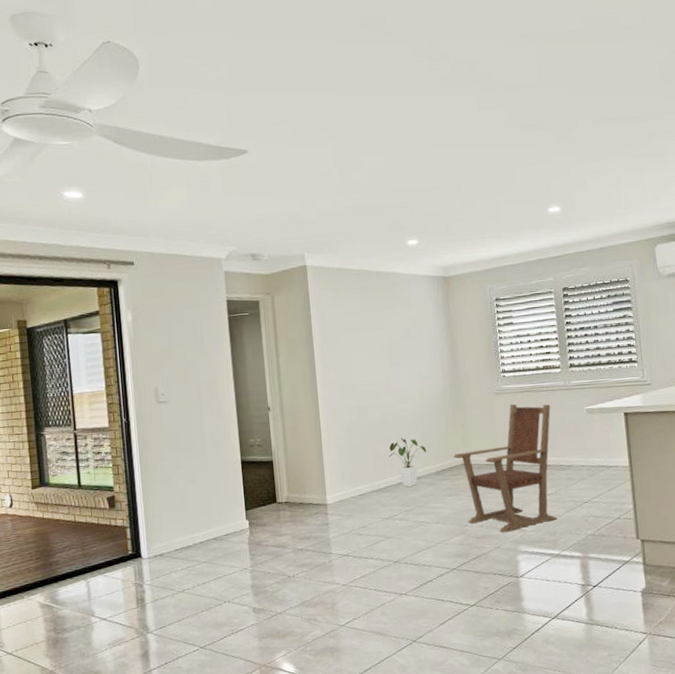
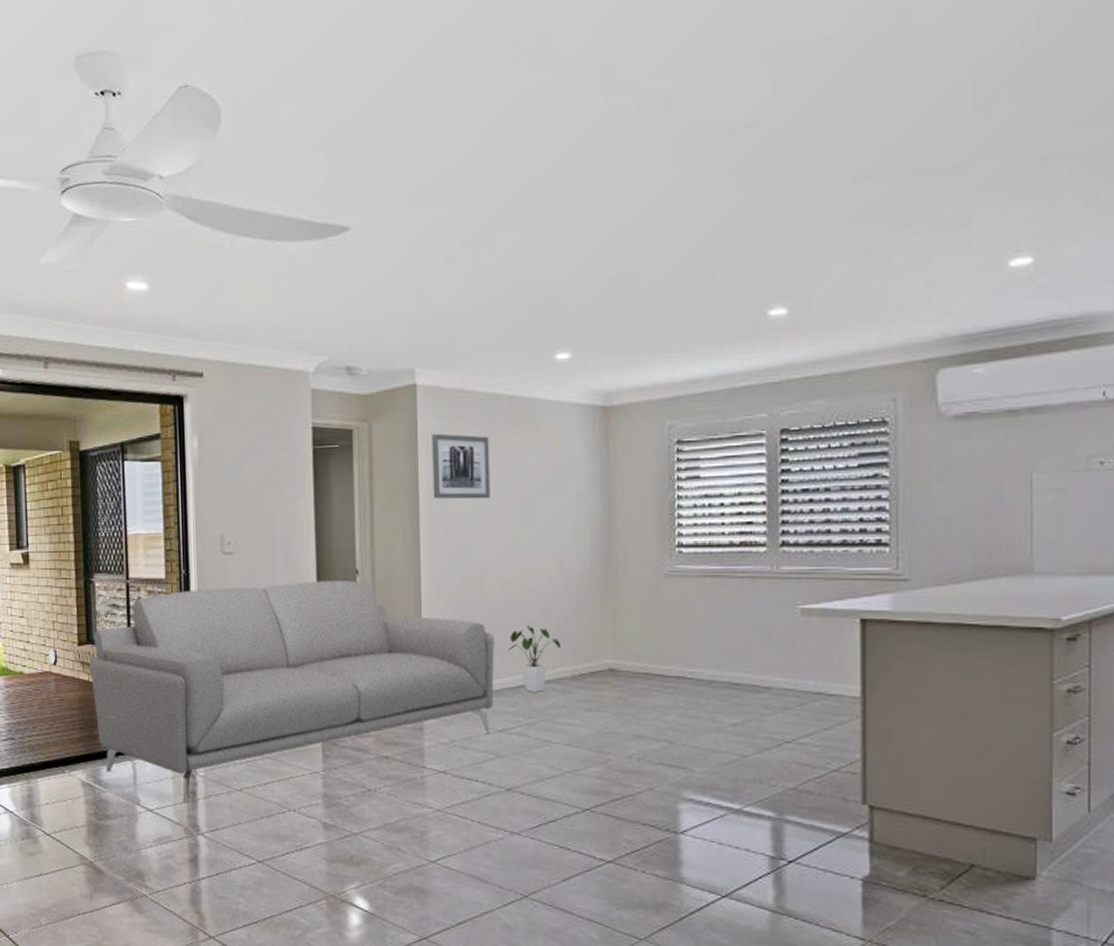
sofa: none [43,415,381,610] -> present [89,580,495,805]
wall art: none [320,301,368,350] -> present [432,433,490,500]
armchair: present [453,404,557,533] -> none [597,592,745,771]

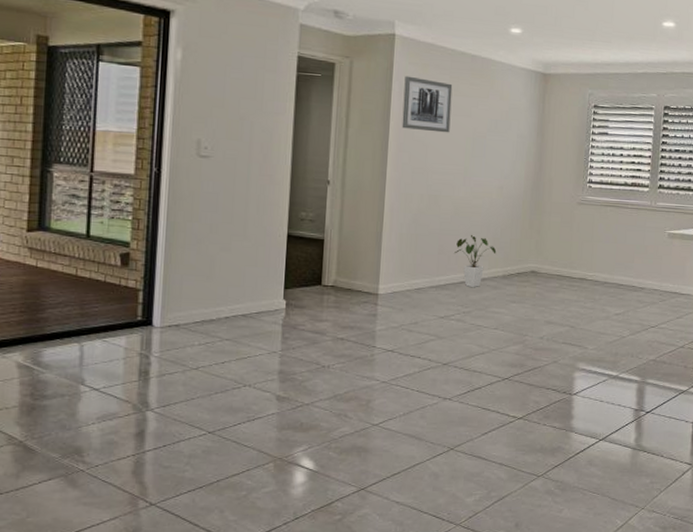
sofa: present [89,580,495,805] -> none [38,186,444,383]

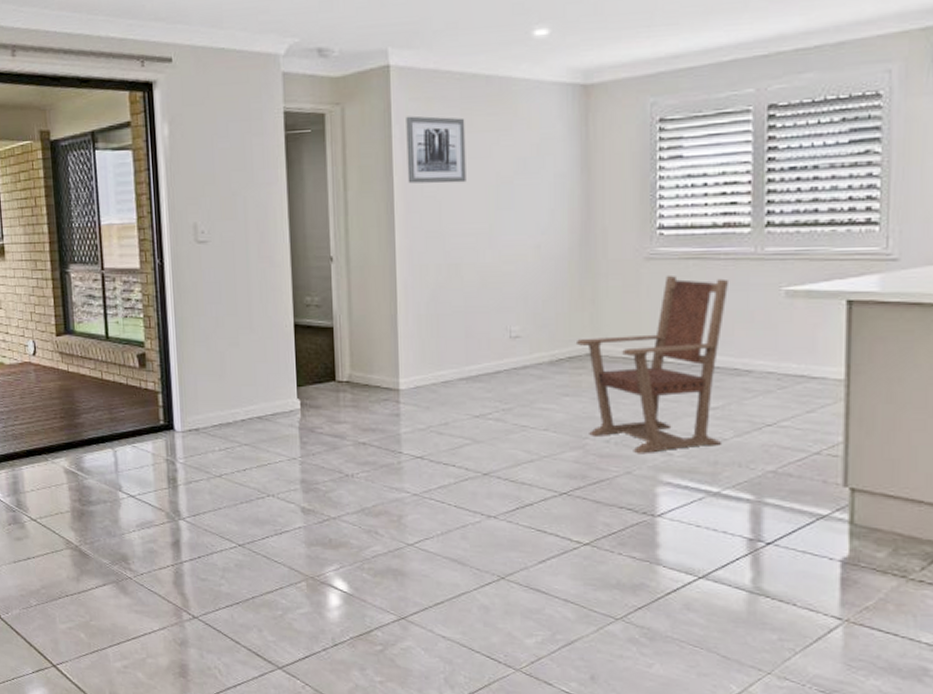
house plant: present [454,234,497,288] -> none [485,310,539,379]
armchair: none [523,216,632,348] -> present [575,275,728,455]

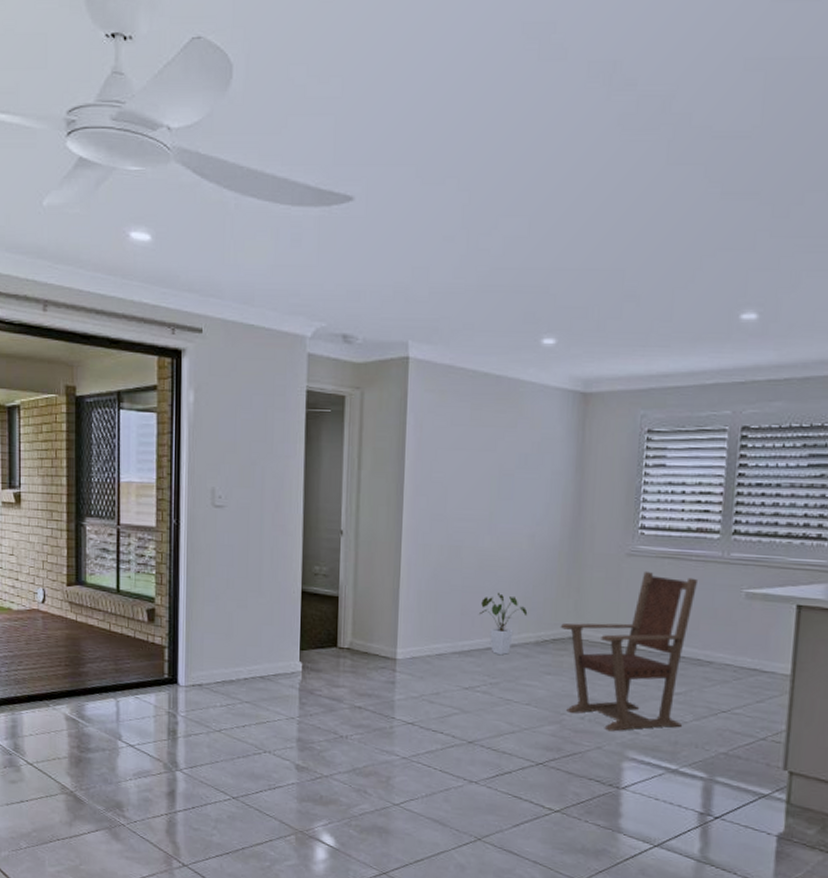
wall art: present [406,115,466,184] -> none [418,405,475,472]
house plant: none [485,310,539,379] -> present [479,592,528,656]

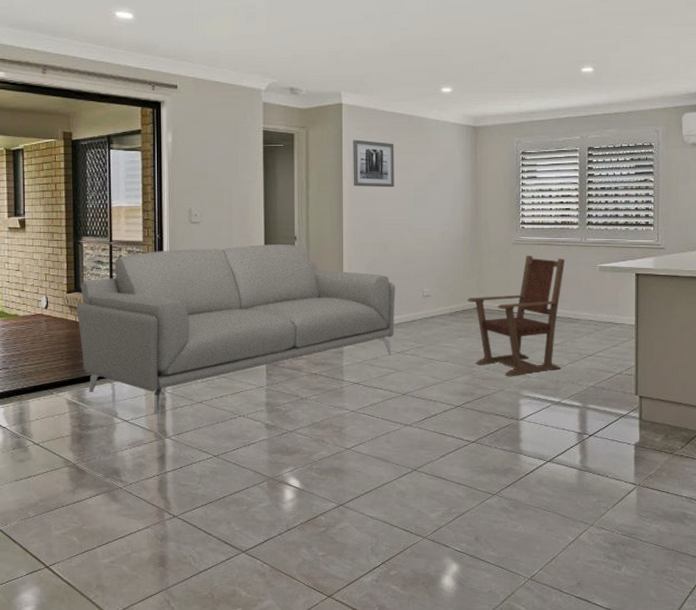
sofa: none [77,538,467,742] -> present [76,244,396,415]
wall art: none [418,405,475,472] -> present [353,139,394,188]
house plant: present [479,592,528,656] -> none [406,277,442,325]

